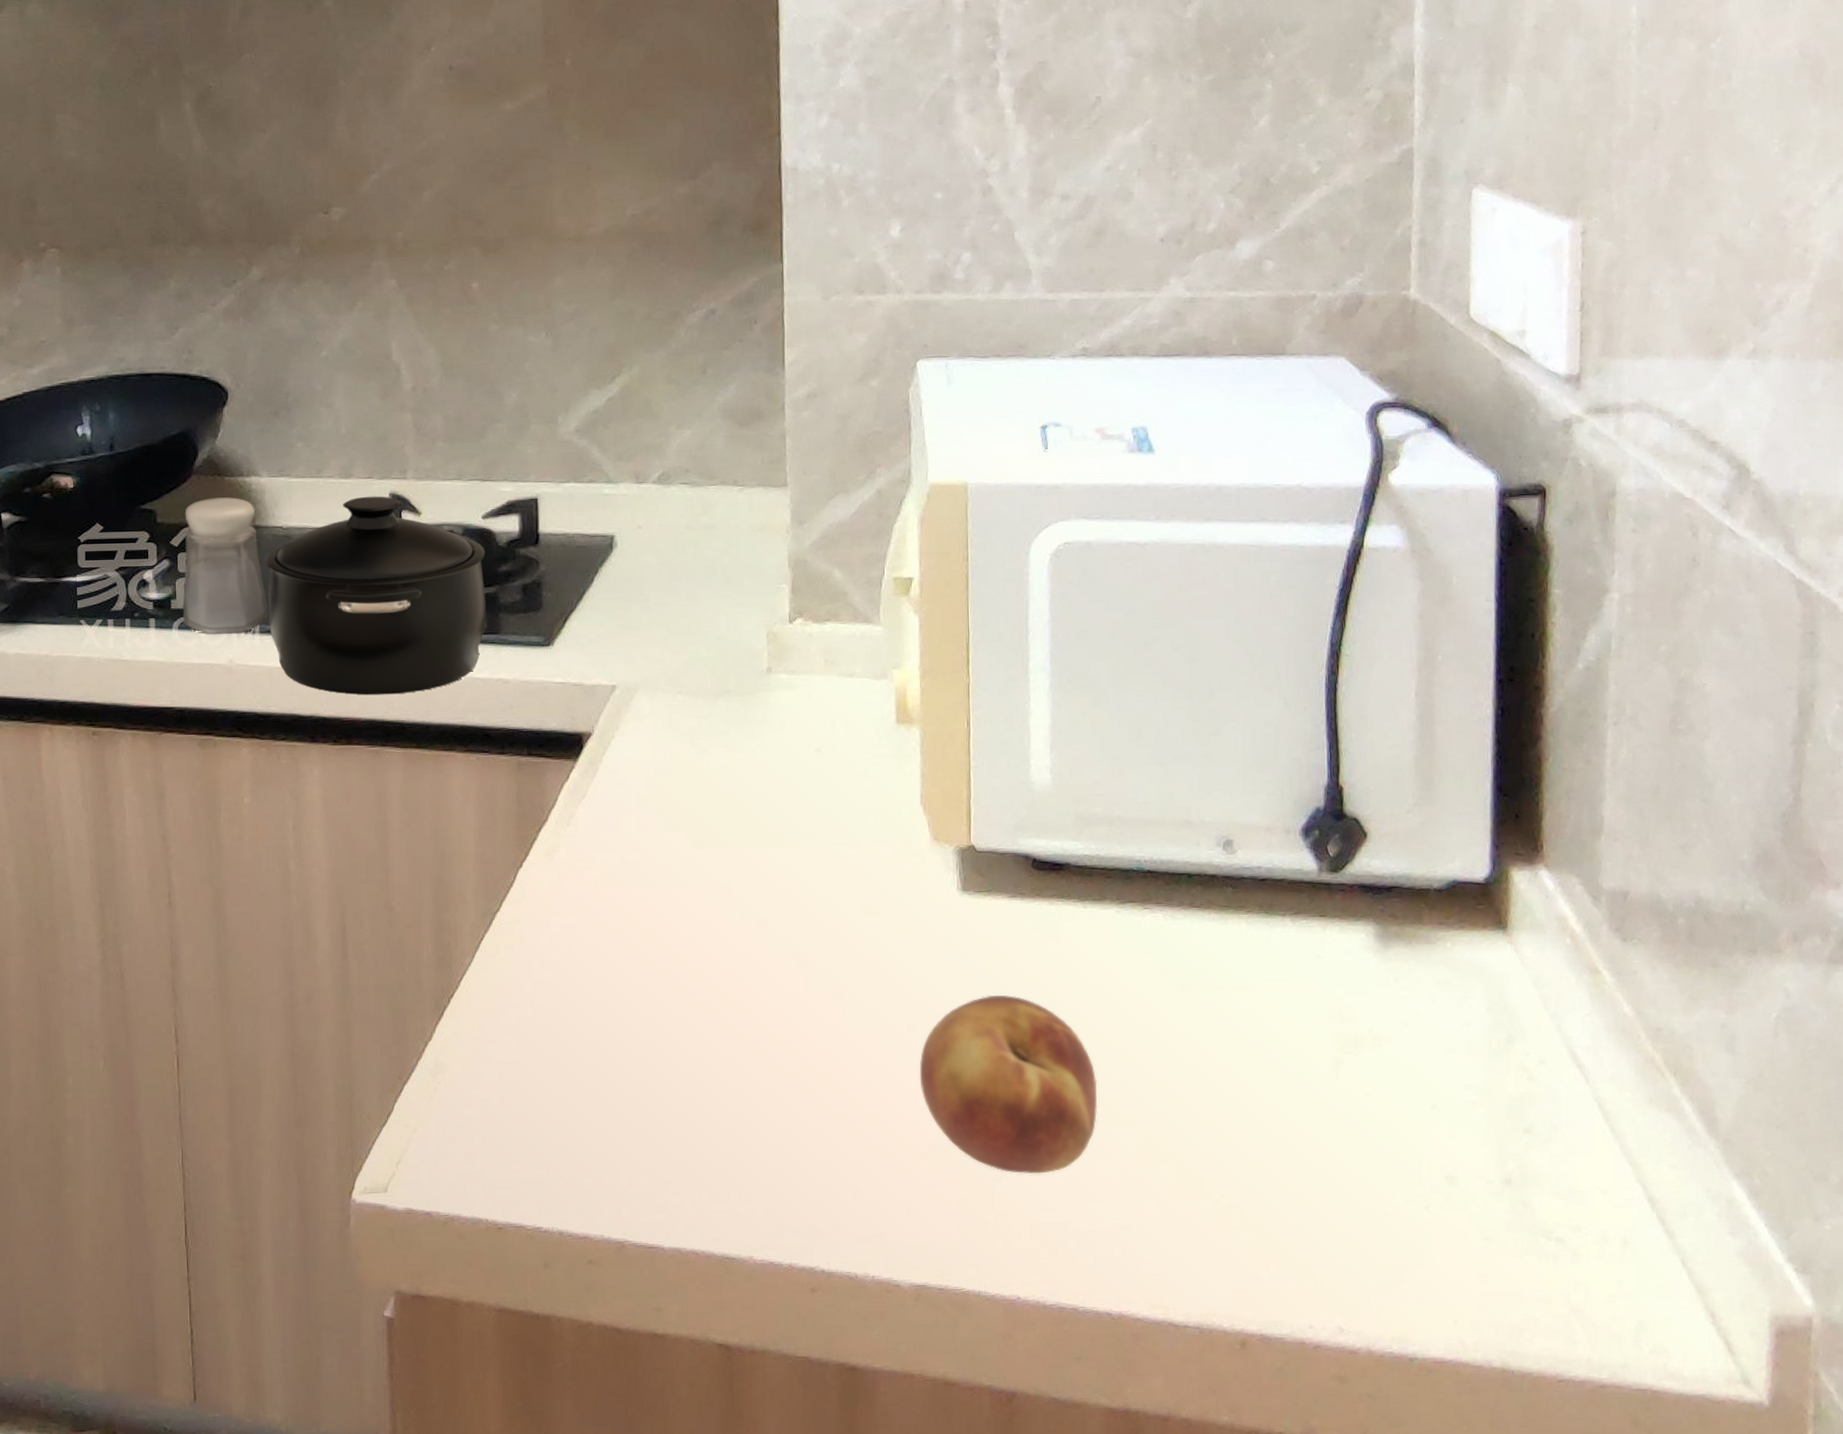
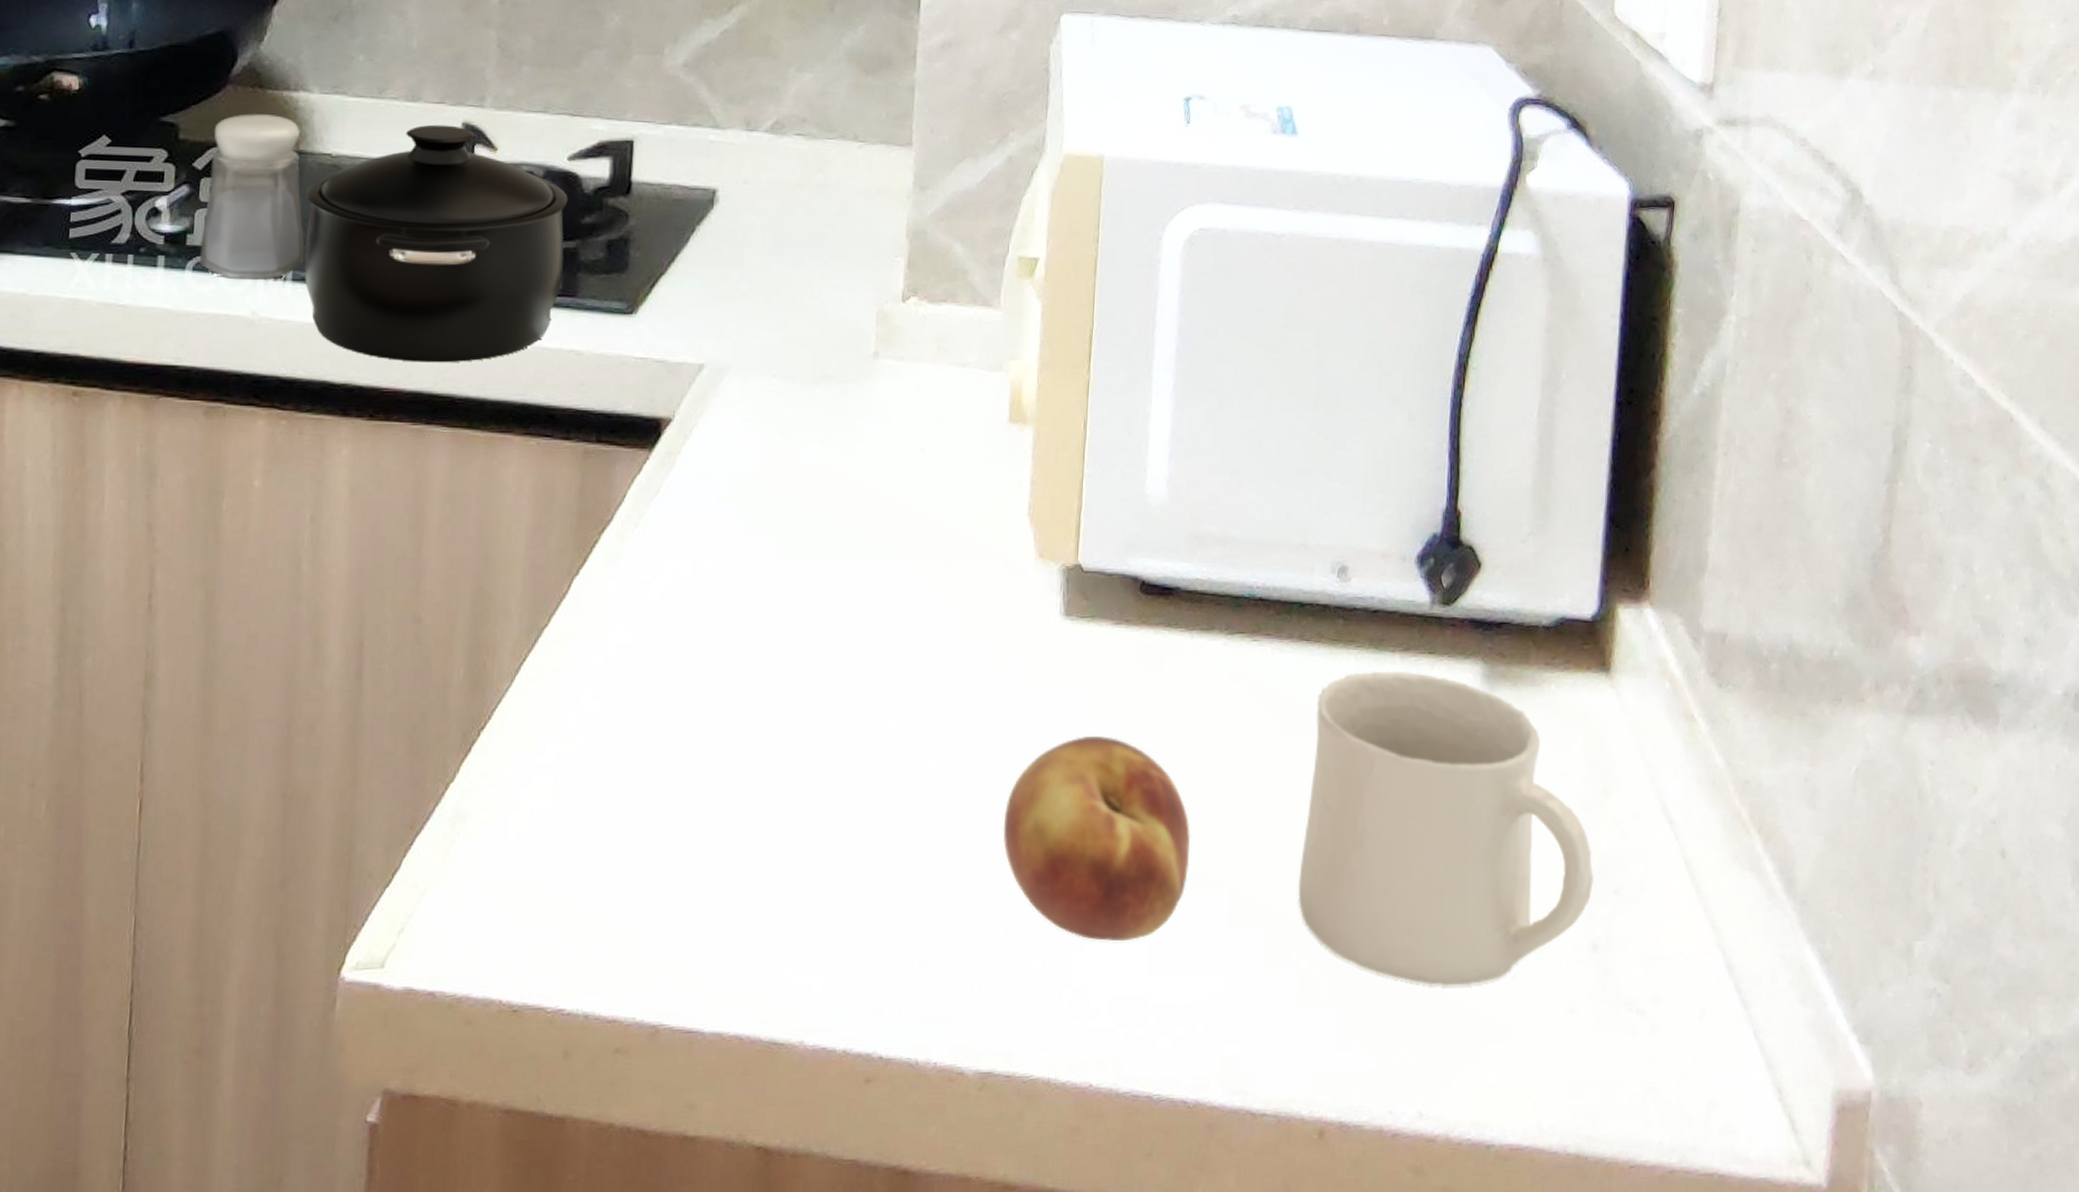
mug: none [1205,932,1504,1215] -> present [1298,671,1595,986]

